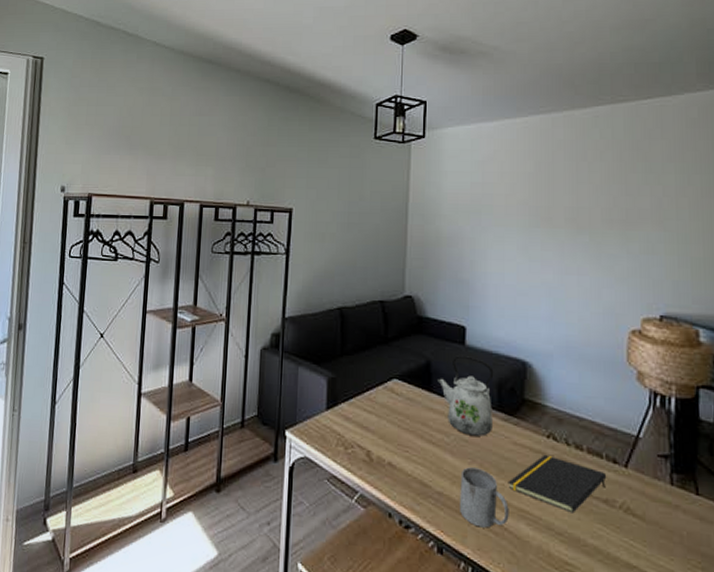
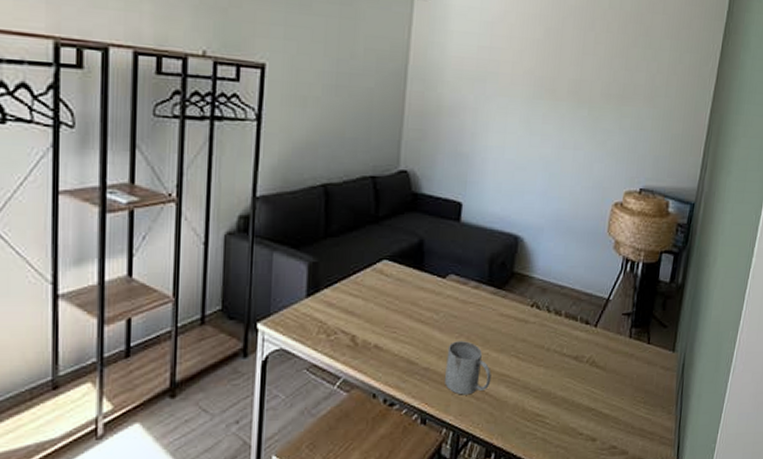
kettle: present [436,354,494,436] -> none [429,231,487,311]
notepad: present [508,454,607,514] -> none [492,322,579,372]

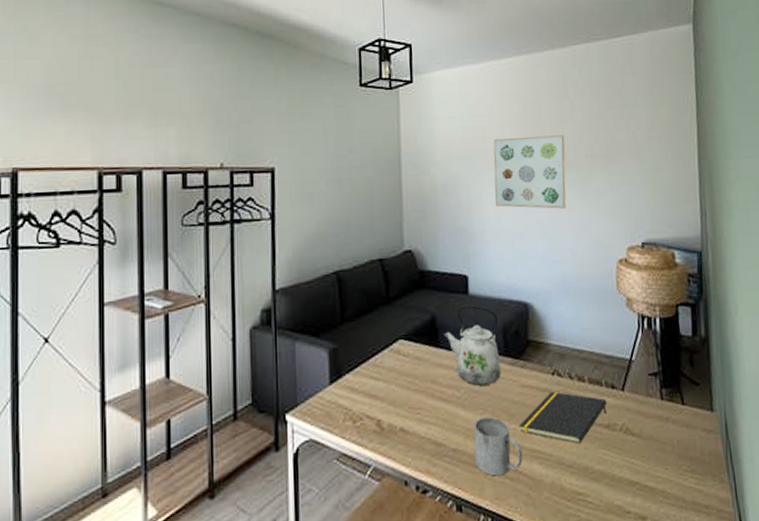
kettle: none [429,231,487,311] -> present [443,304,501,386]
notepad: none [492,322,579,372] -> present [519,391,608,444]
wall art: none [500,64,583,146] -> present [493,135,566,209]

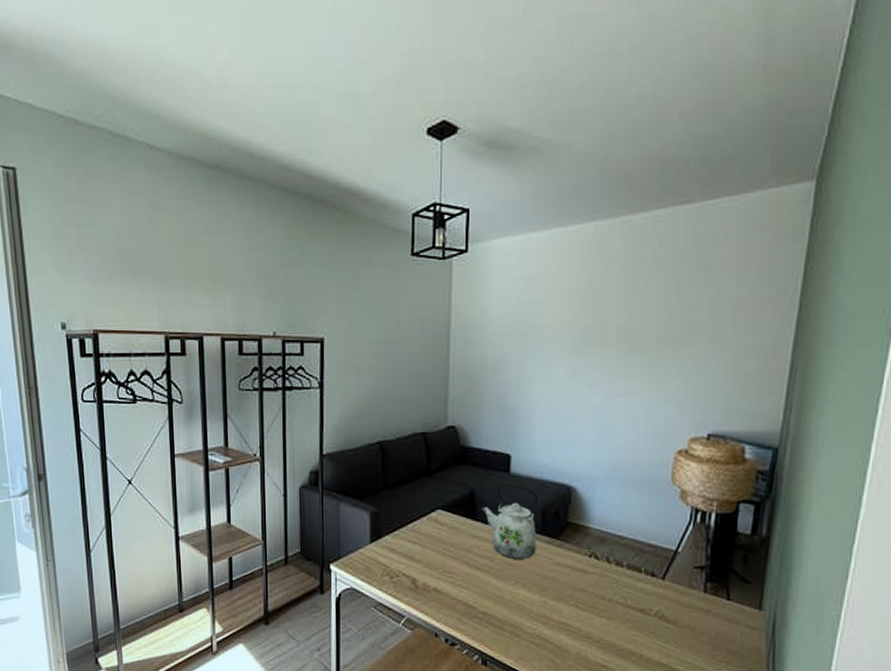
mug: present [473,417,523,477] -> none [503,588,550,641]
wall art: present [493,135,566,209] -> none [546,313,633,393]
notepad: present [519,391,608,444] -> none [549,572,645,623]

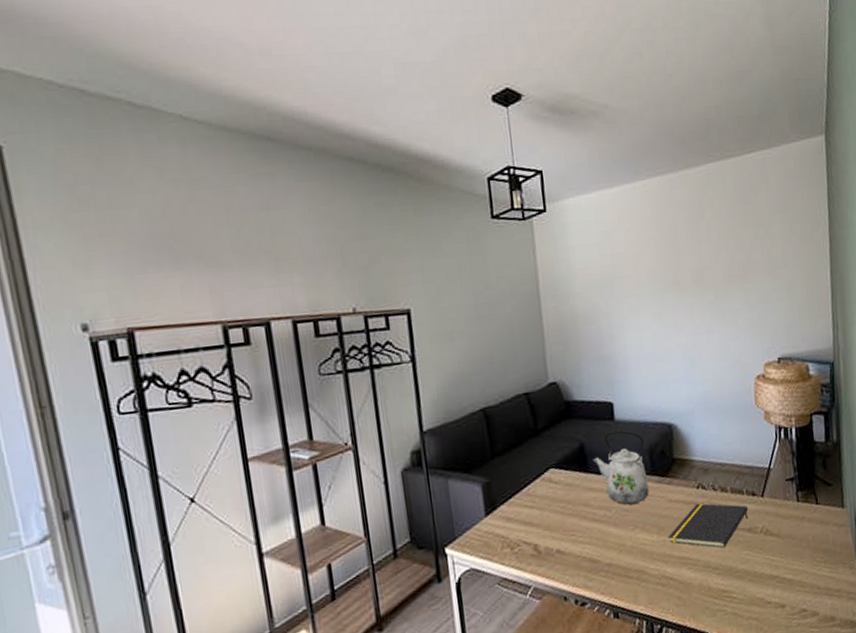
notepad: none [549,572,645,623] -> present [668,503,749,548]

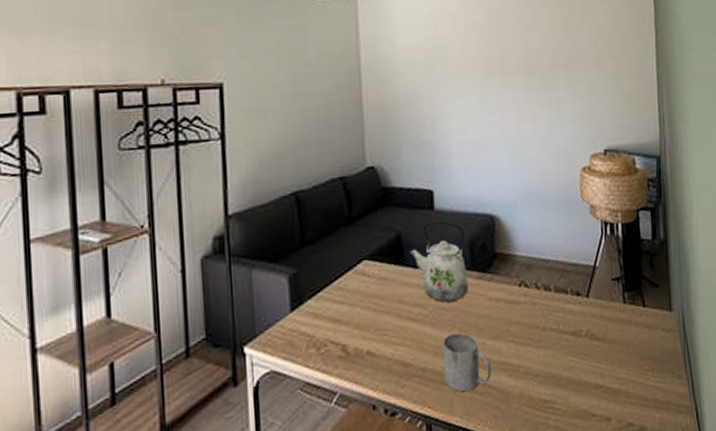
mug: none [625,531,673,584] -> present [442,332,492,392]
notepad: present [668,503,749,548] -> none [487,302,573,353]

